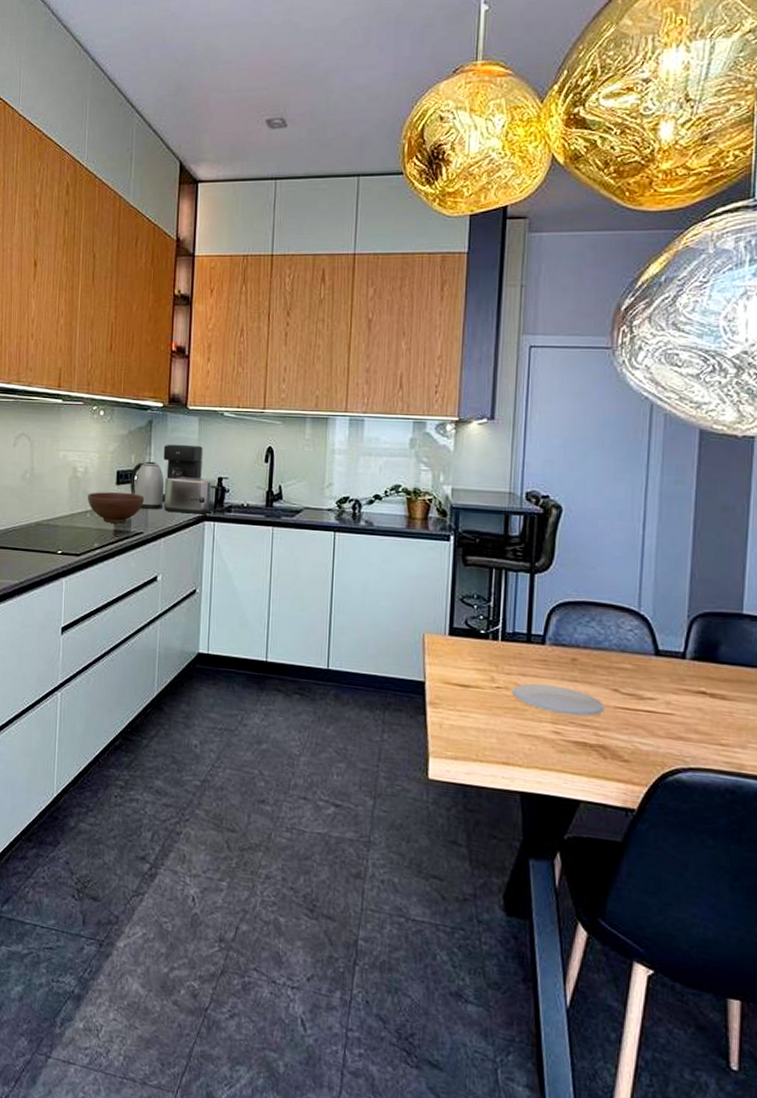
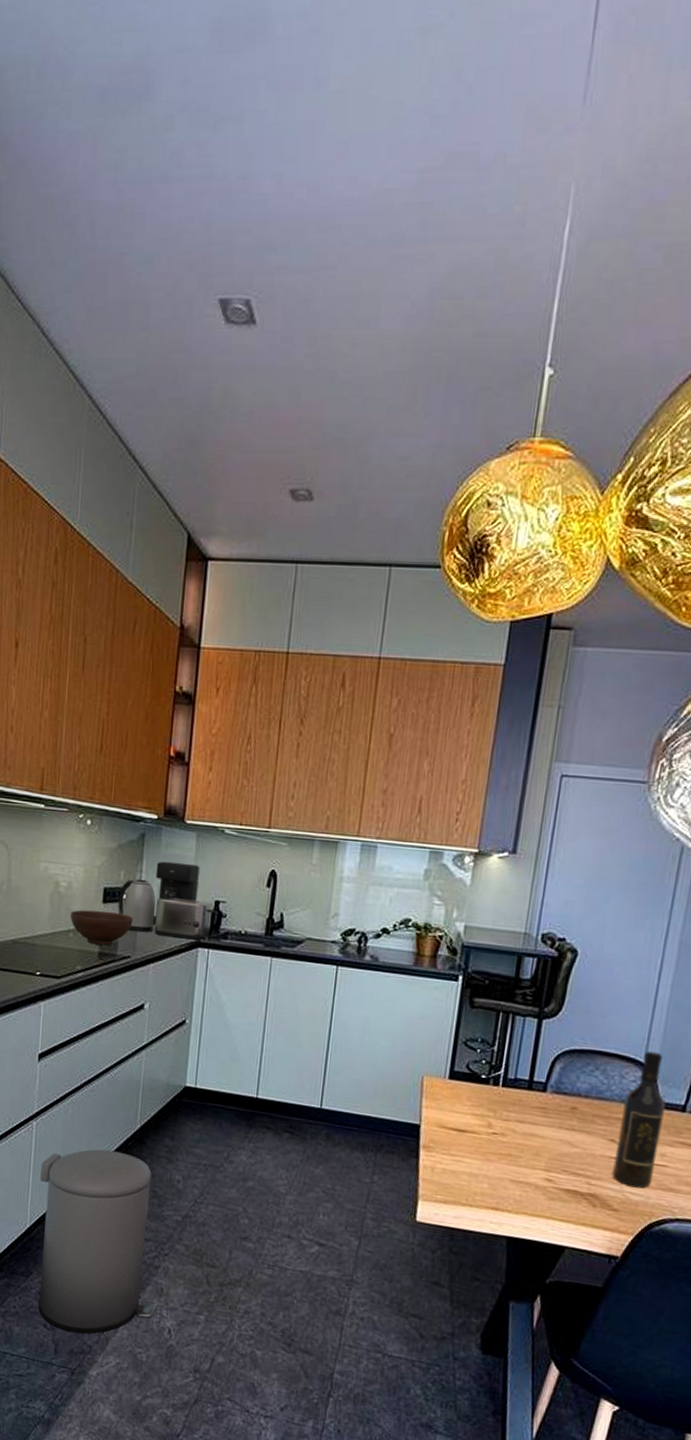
pedal bin: none [65,717,181,904] -> present [38,1149,158,1334]
plate: present [512,683,605,717] -> none [508,1130,600,1166]
wine bottle: none [619,600,666,738] -> present [612,1051,667,1188]

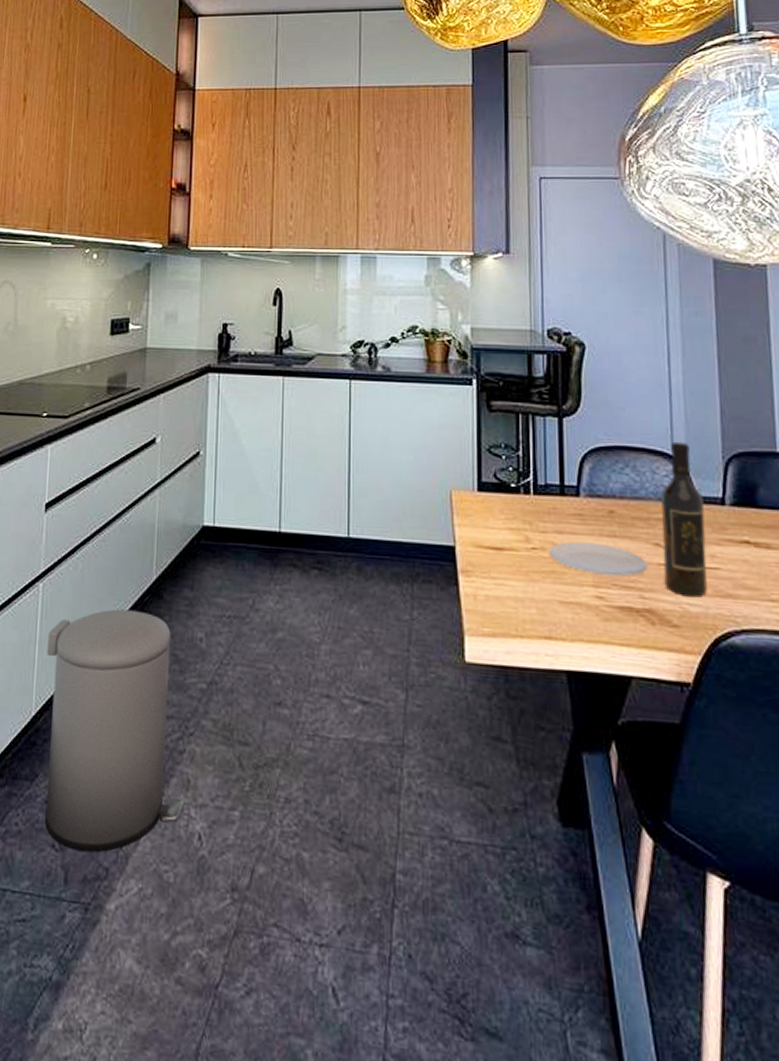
bowl: present [70,909,134,946] -> none [77,344,142,379]
kettle: present [118,879,156,932] -> none [126,308,164,361]
coffee maker: present [152,861,200,924] -> none [161,288,205,353]
toaster: present [154,897,214,940] -> none [163,324,222,365]
plate: none [508,1130,600,1166] -> present [549,541,649,578]

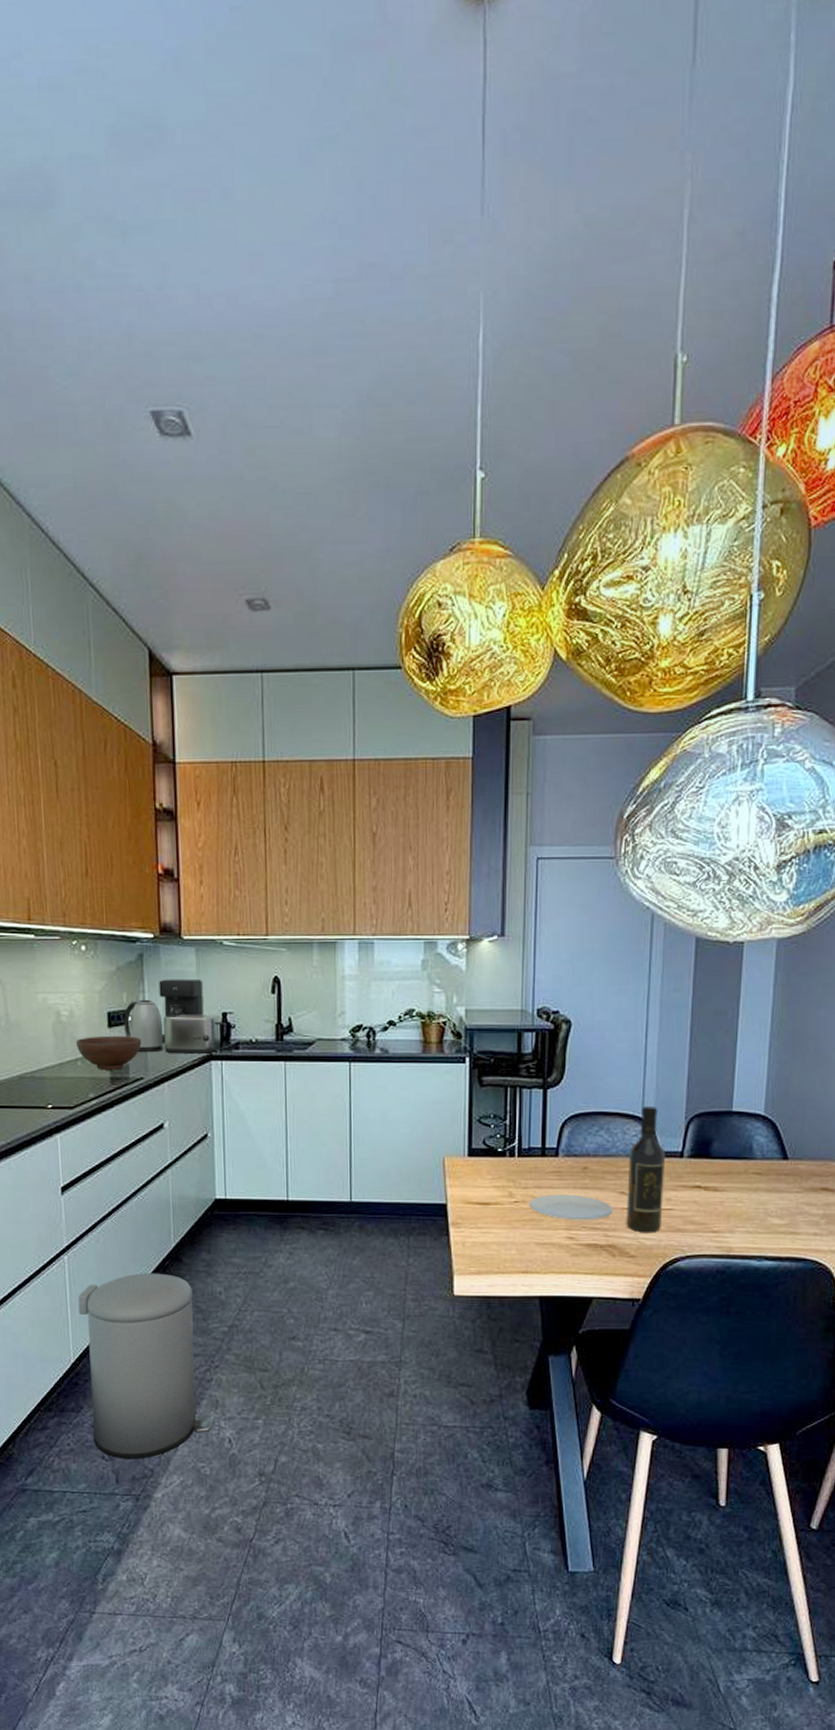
bowl: none [77,344,142,379] -> present [75,1036,142,1070]
kettle: none [126,308,164,361] -> present [124,999,164,1052]
coffee maker: none [161,288,205,353] -> present [158,978,204,1043]
toaster: none [163,324,222,365] -> present [163,1014,222,1054]

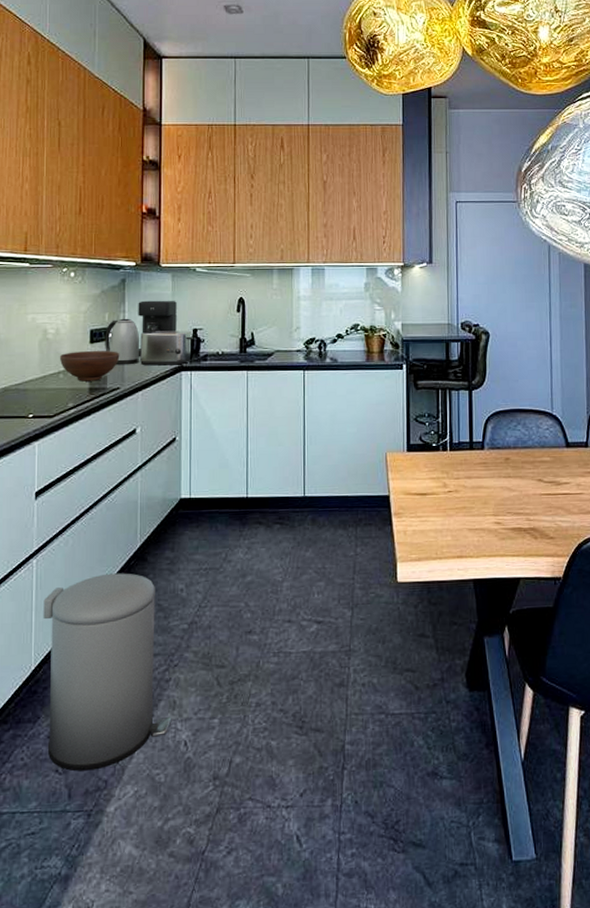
plate: present [529,1194,614,1221] -> none [461,483,533,508]
wine bottle: present [626,1105,666,1233] -> none [543,403,575,516]

